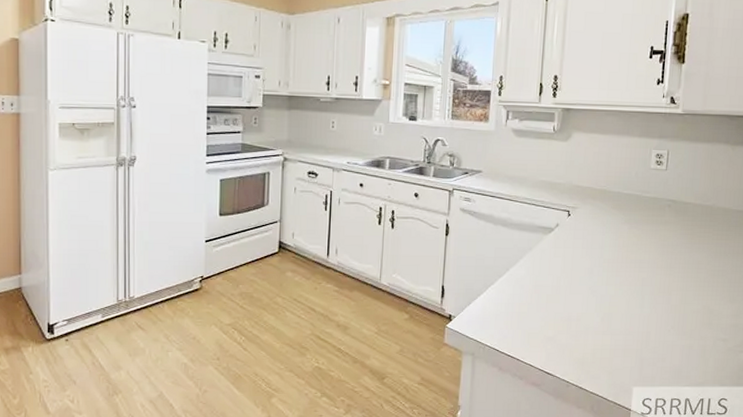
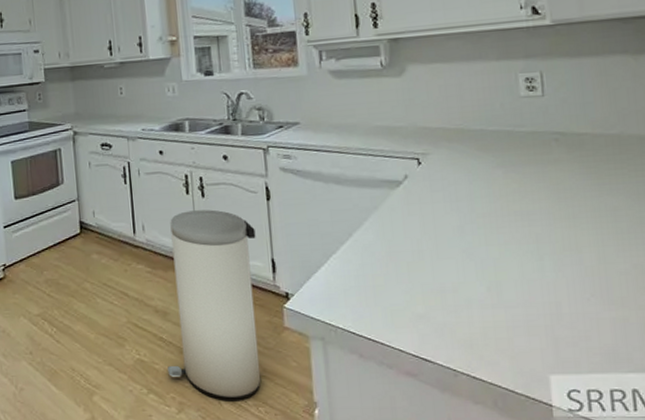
pedal bin: none [340,239,432,404] -> present [166,209,261,401]

